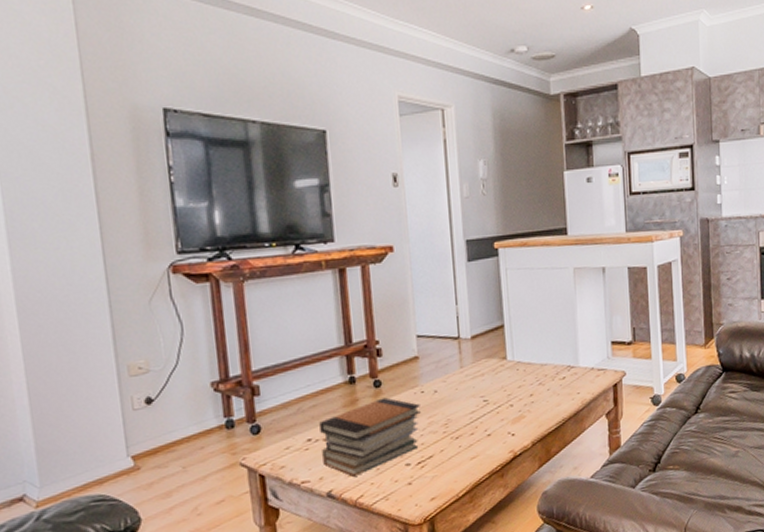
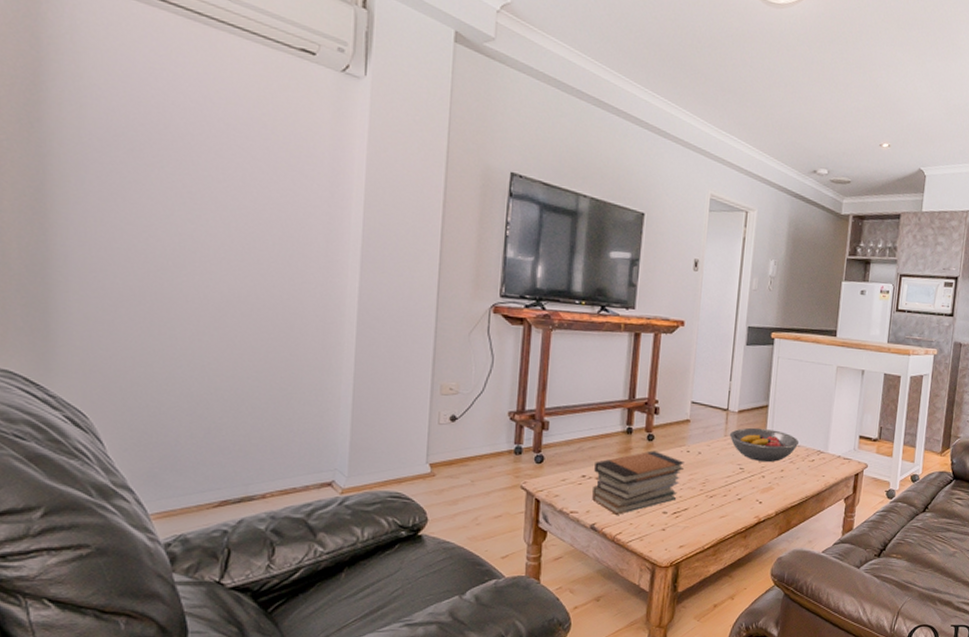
fruit bowl: none [465,351,546,390] -> present [729,427,800,463]

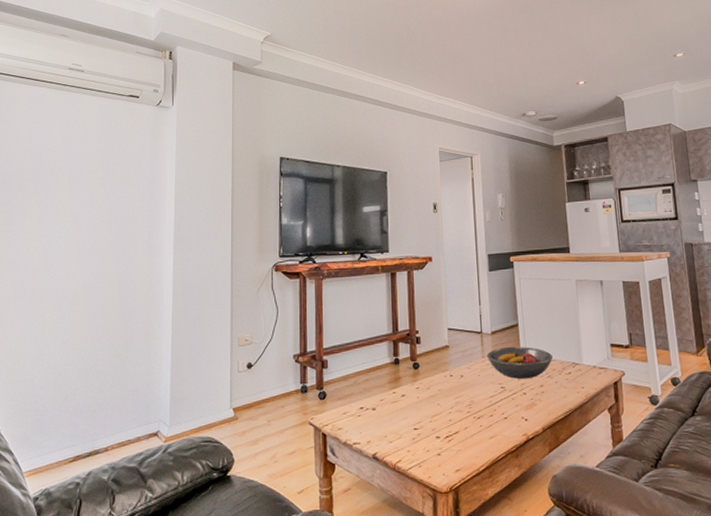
book stack: present [592,450,684,515] -> none [370,378,449,443]

